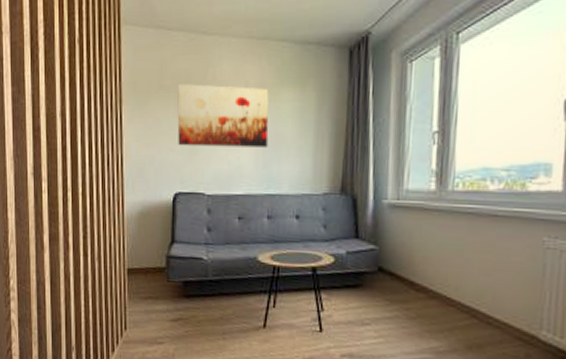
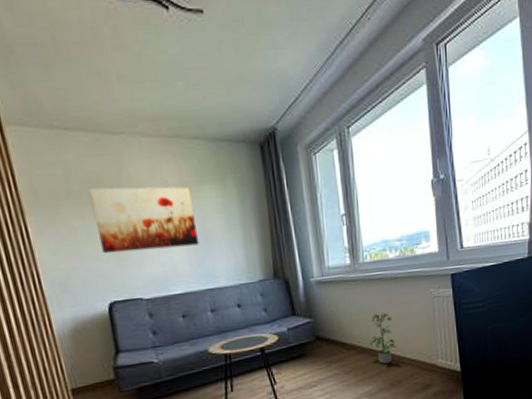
potted plant: none [445,254,483,319] -> present [369,312,397,364]

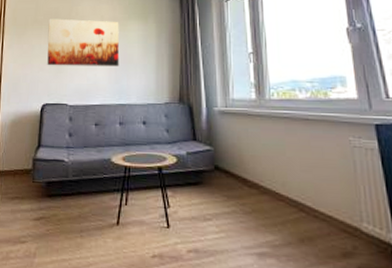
potted plant: present [369,312,397,364] -> none [274,153,308,213]

